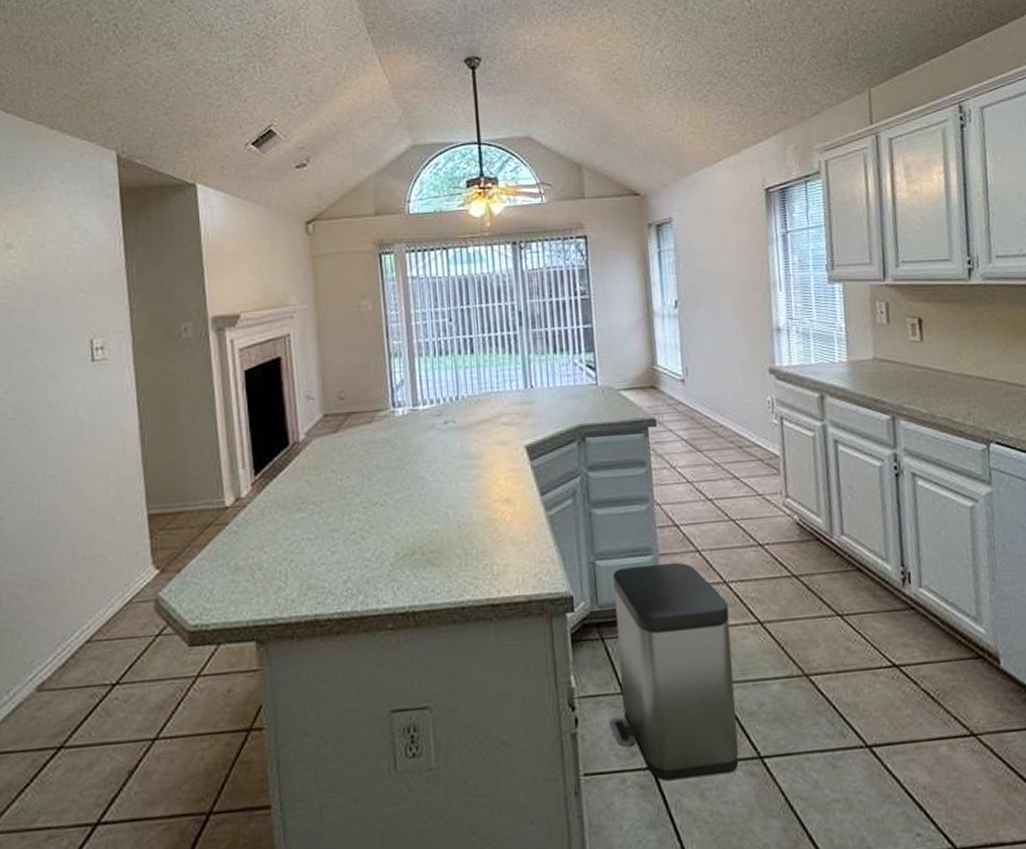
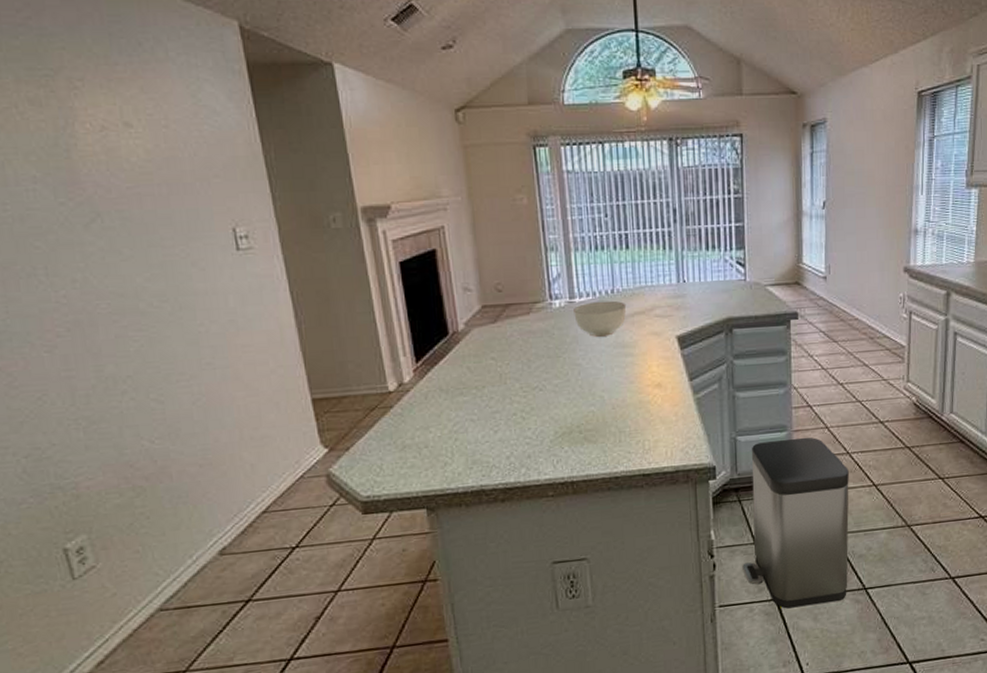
bowl: none [417,408,472,447] -> present [574,300,627,337]

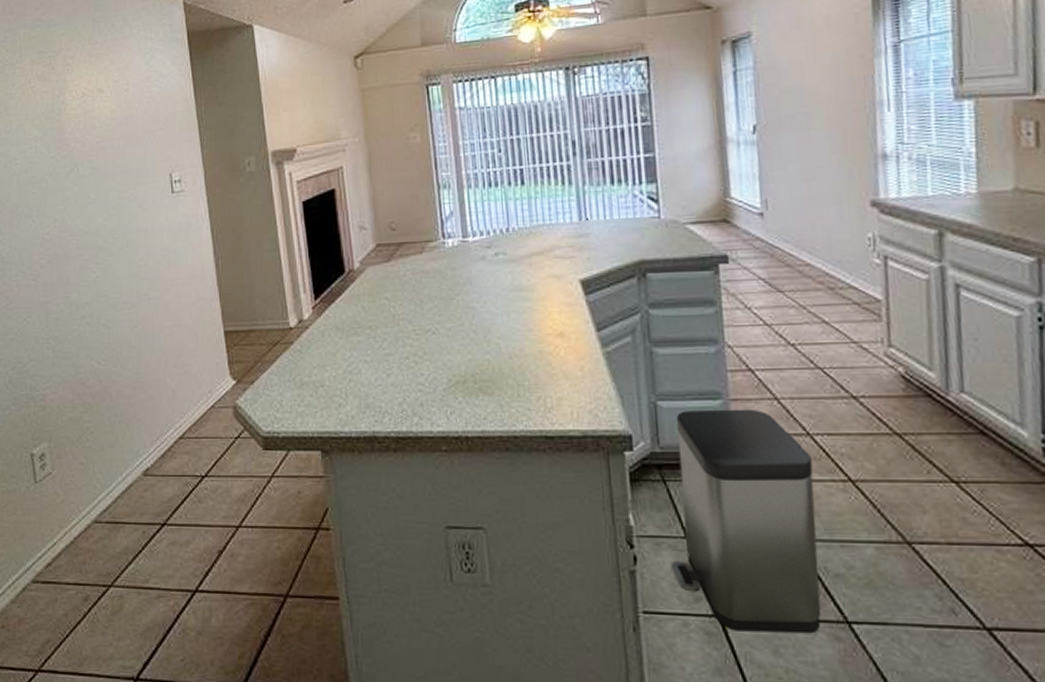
bowl: present [574,300,627,337] -> none [467,240,523,279]

